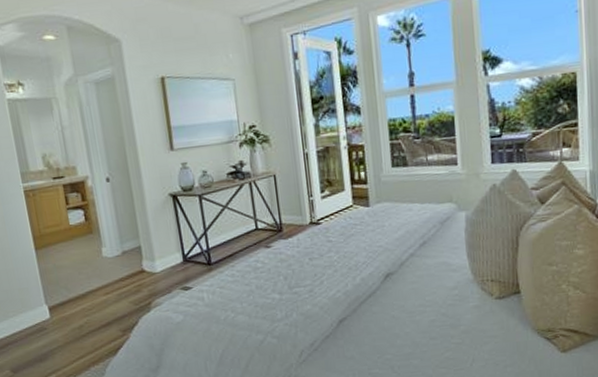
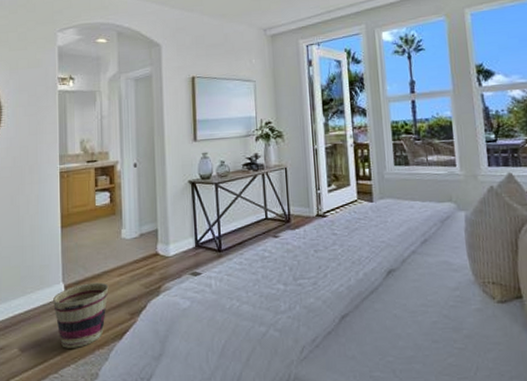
basket: none [38,302,97,367] -> present [53,282,109,348]

